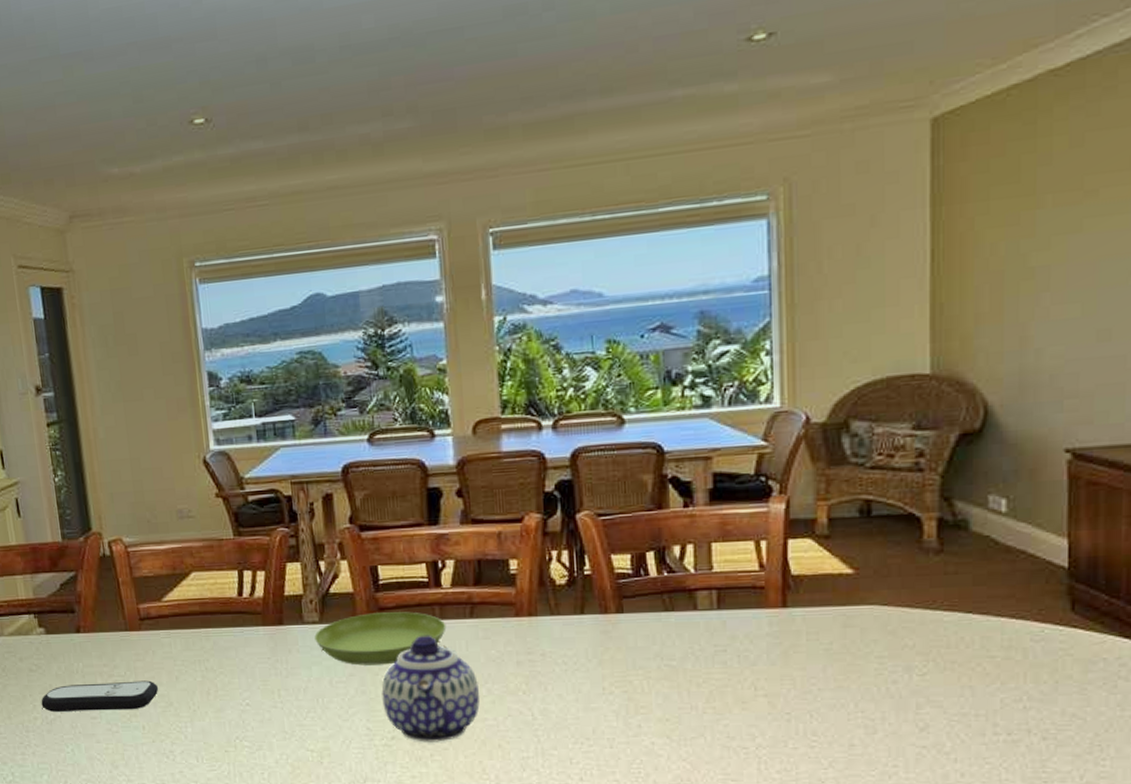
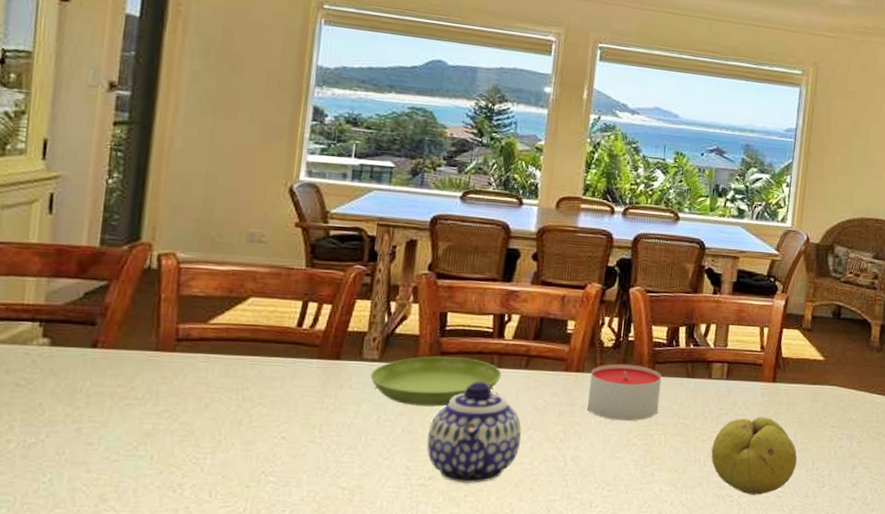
remote control: present [41,680,159,712] -> none [21,405,182,437]
candle: none [545,602,635,668] -> present [587,363,662,421]
fruit: none [710,651,832,746] -> present [711,417,798,495]

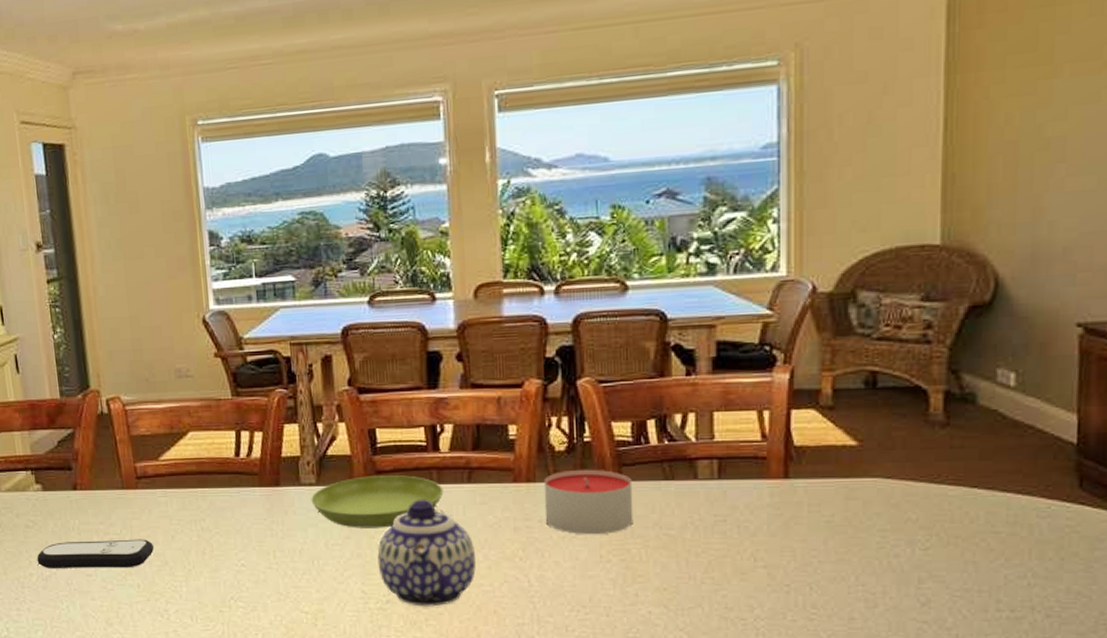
remote control: none [21,405,182,437] -> present [37,539,155,568]
fruit: present [711,417,798,495] -> none [709,522,833,618]

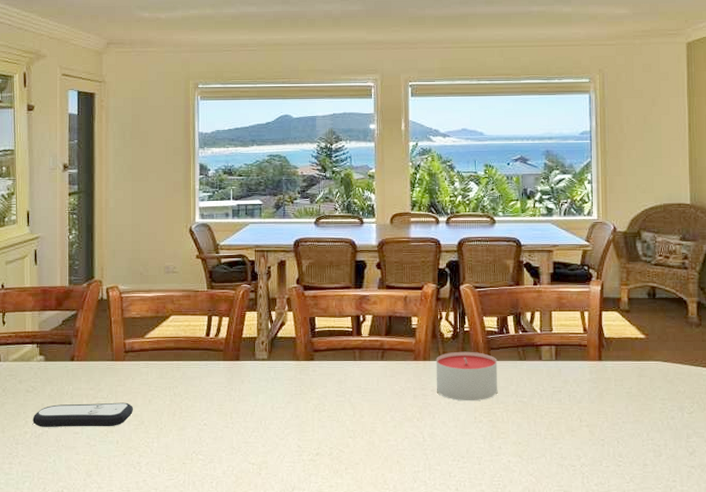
saucer: present [311,475,444,528] -> none [263,354,363,395]
teapot: present [377,499,477,607] -> none [311,372,386,458]

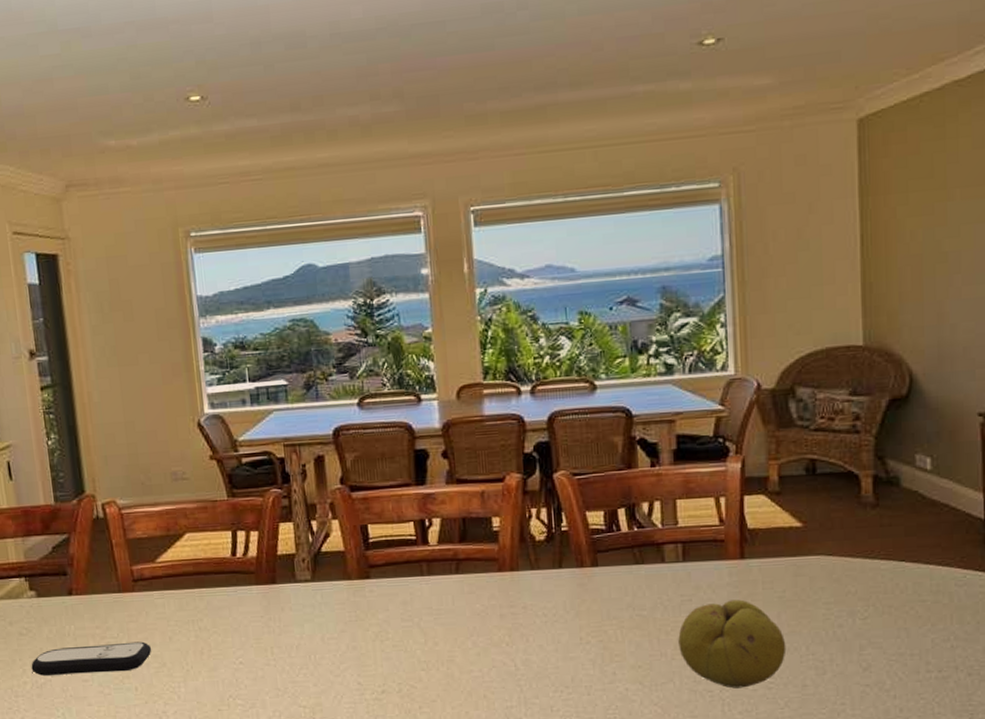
candle: present [436,351,498,401] -> none [526,556,609,619]
fruit: none [550,393,632,465] -> present [678,599,787,689]

